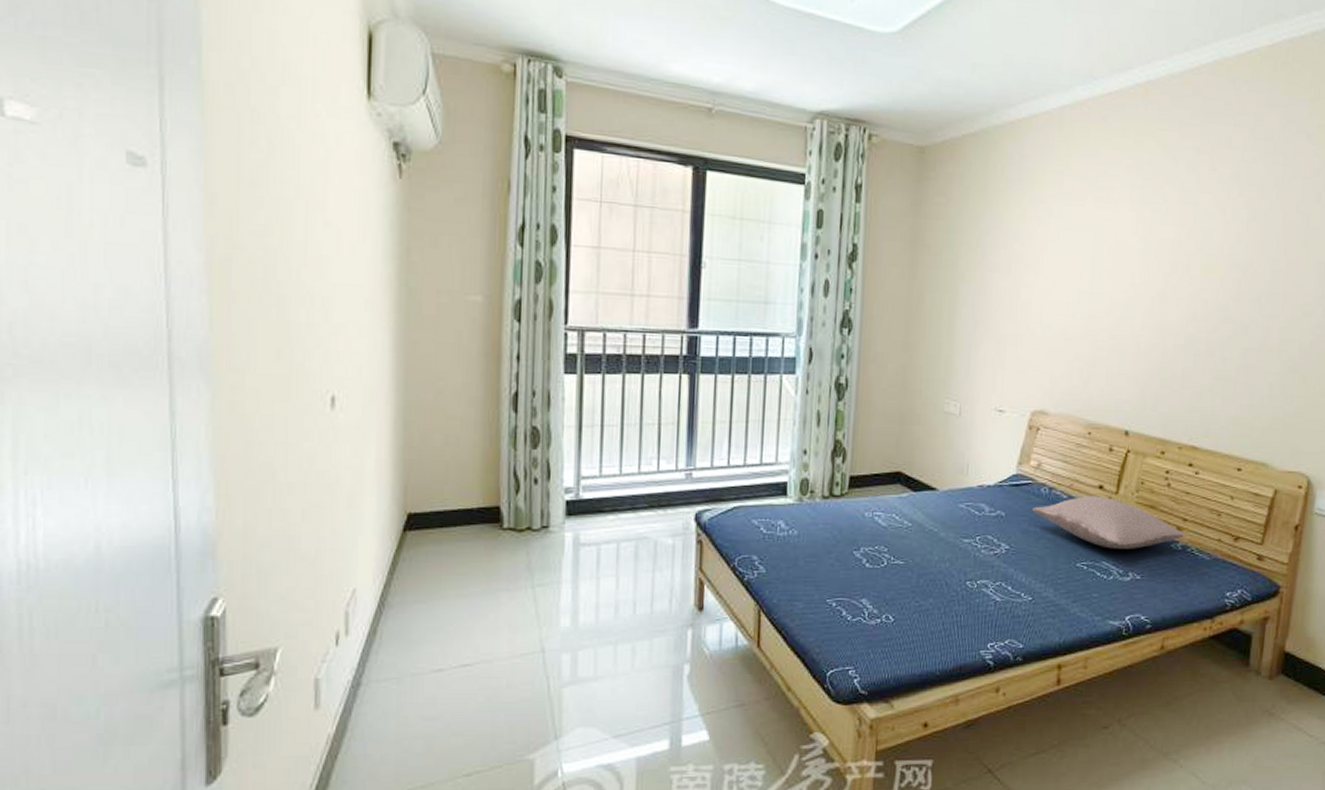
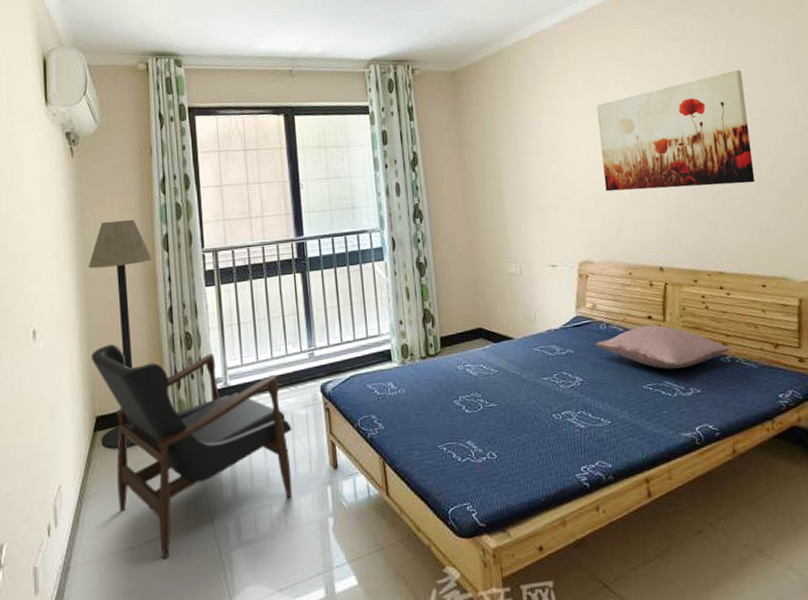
armchair: none [407,428,654,688] -> present [91,344,293,560]
floor lamp: none [411,270,498,555] -> present [88,219,153,450]
wall art: none [1081,205,1276,347] -> present [596,70,755,192]

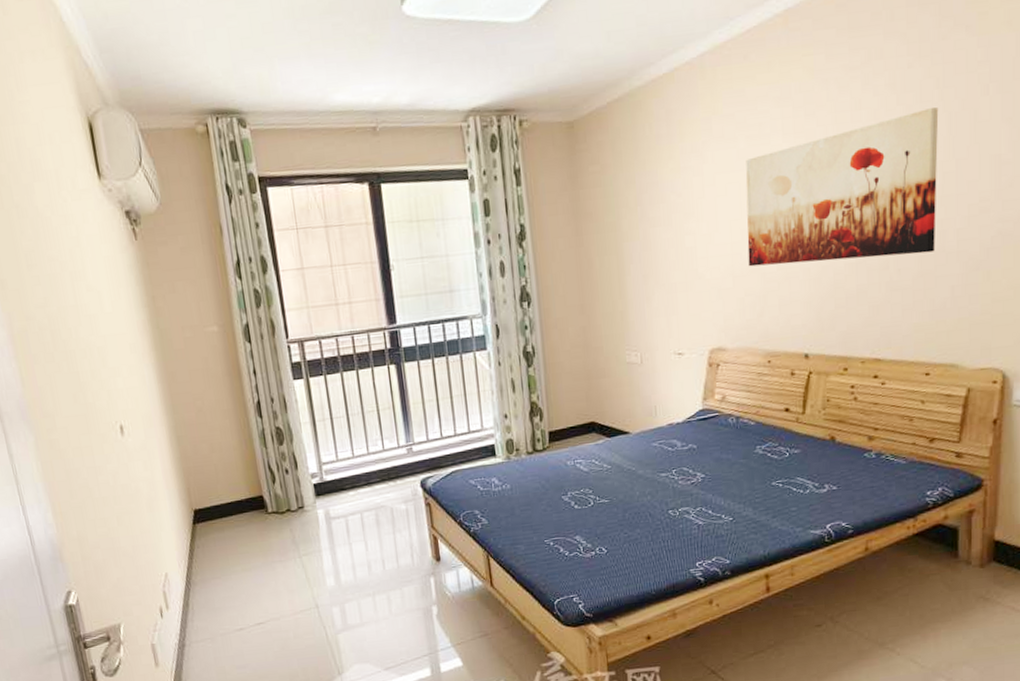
floor lamp: present [88,219,153,450] -> none [167,308,237,541]
armchair: present [91,344,293,560] -> none [182,440,396,640]
pillow: present [596,325,732,370] -> none [722,418,879,465]

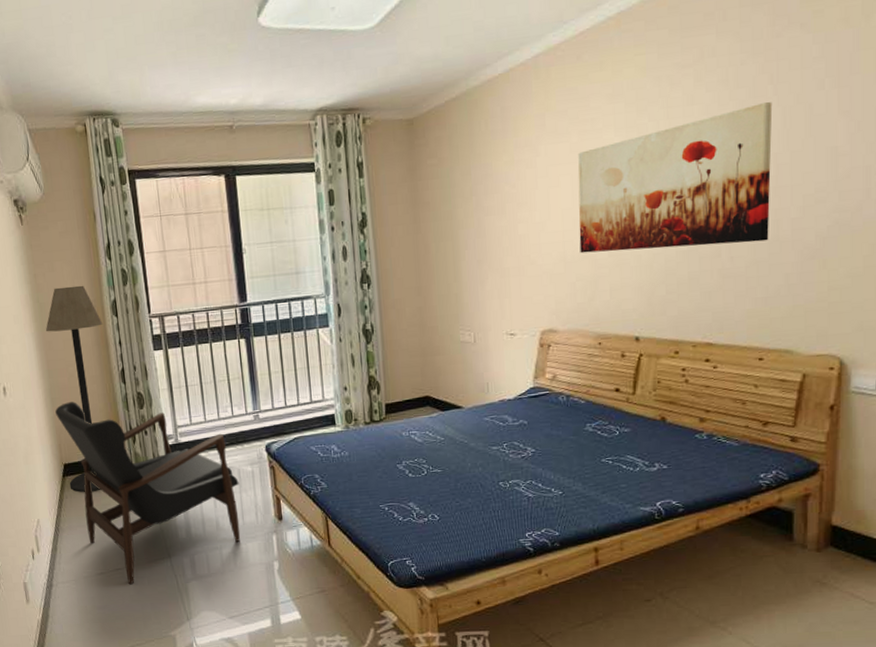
floor lamp: none [167,308,237,541] -> present [45,285,103,492]
armchair: none [182,440,396,640] -> present [55,402,241,585]

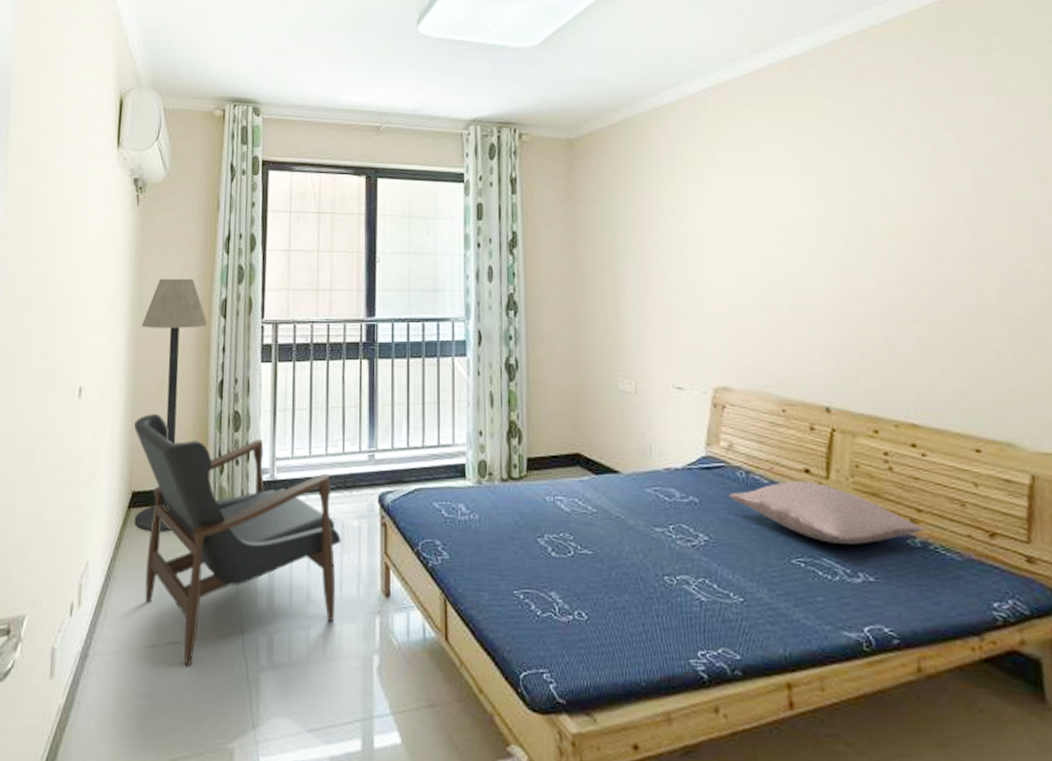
pillow: none [553,398,711,444] -> present [729,480,925,545]
wall art: present [578,102,773,254] -> none [752,161,973,310]

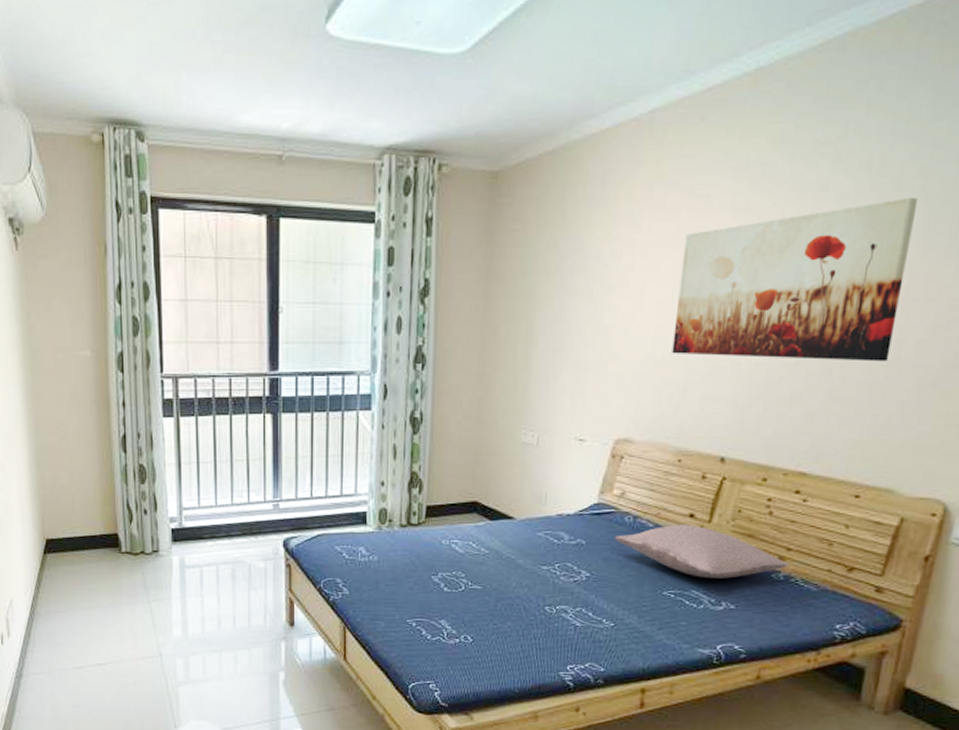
floor lamp: present [134,278,208,532] -> none [35,330,105,574]
armchair: present [134,414,341,667] -> none [40,468,248,683]
wall art: none [752,161,973,310] -> present [672,198,919,362]

